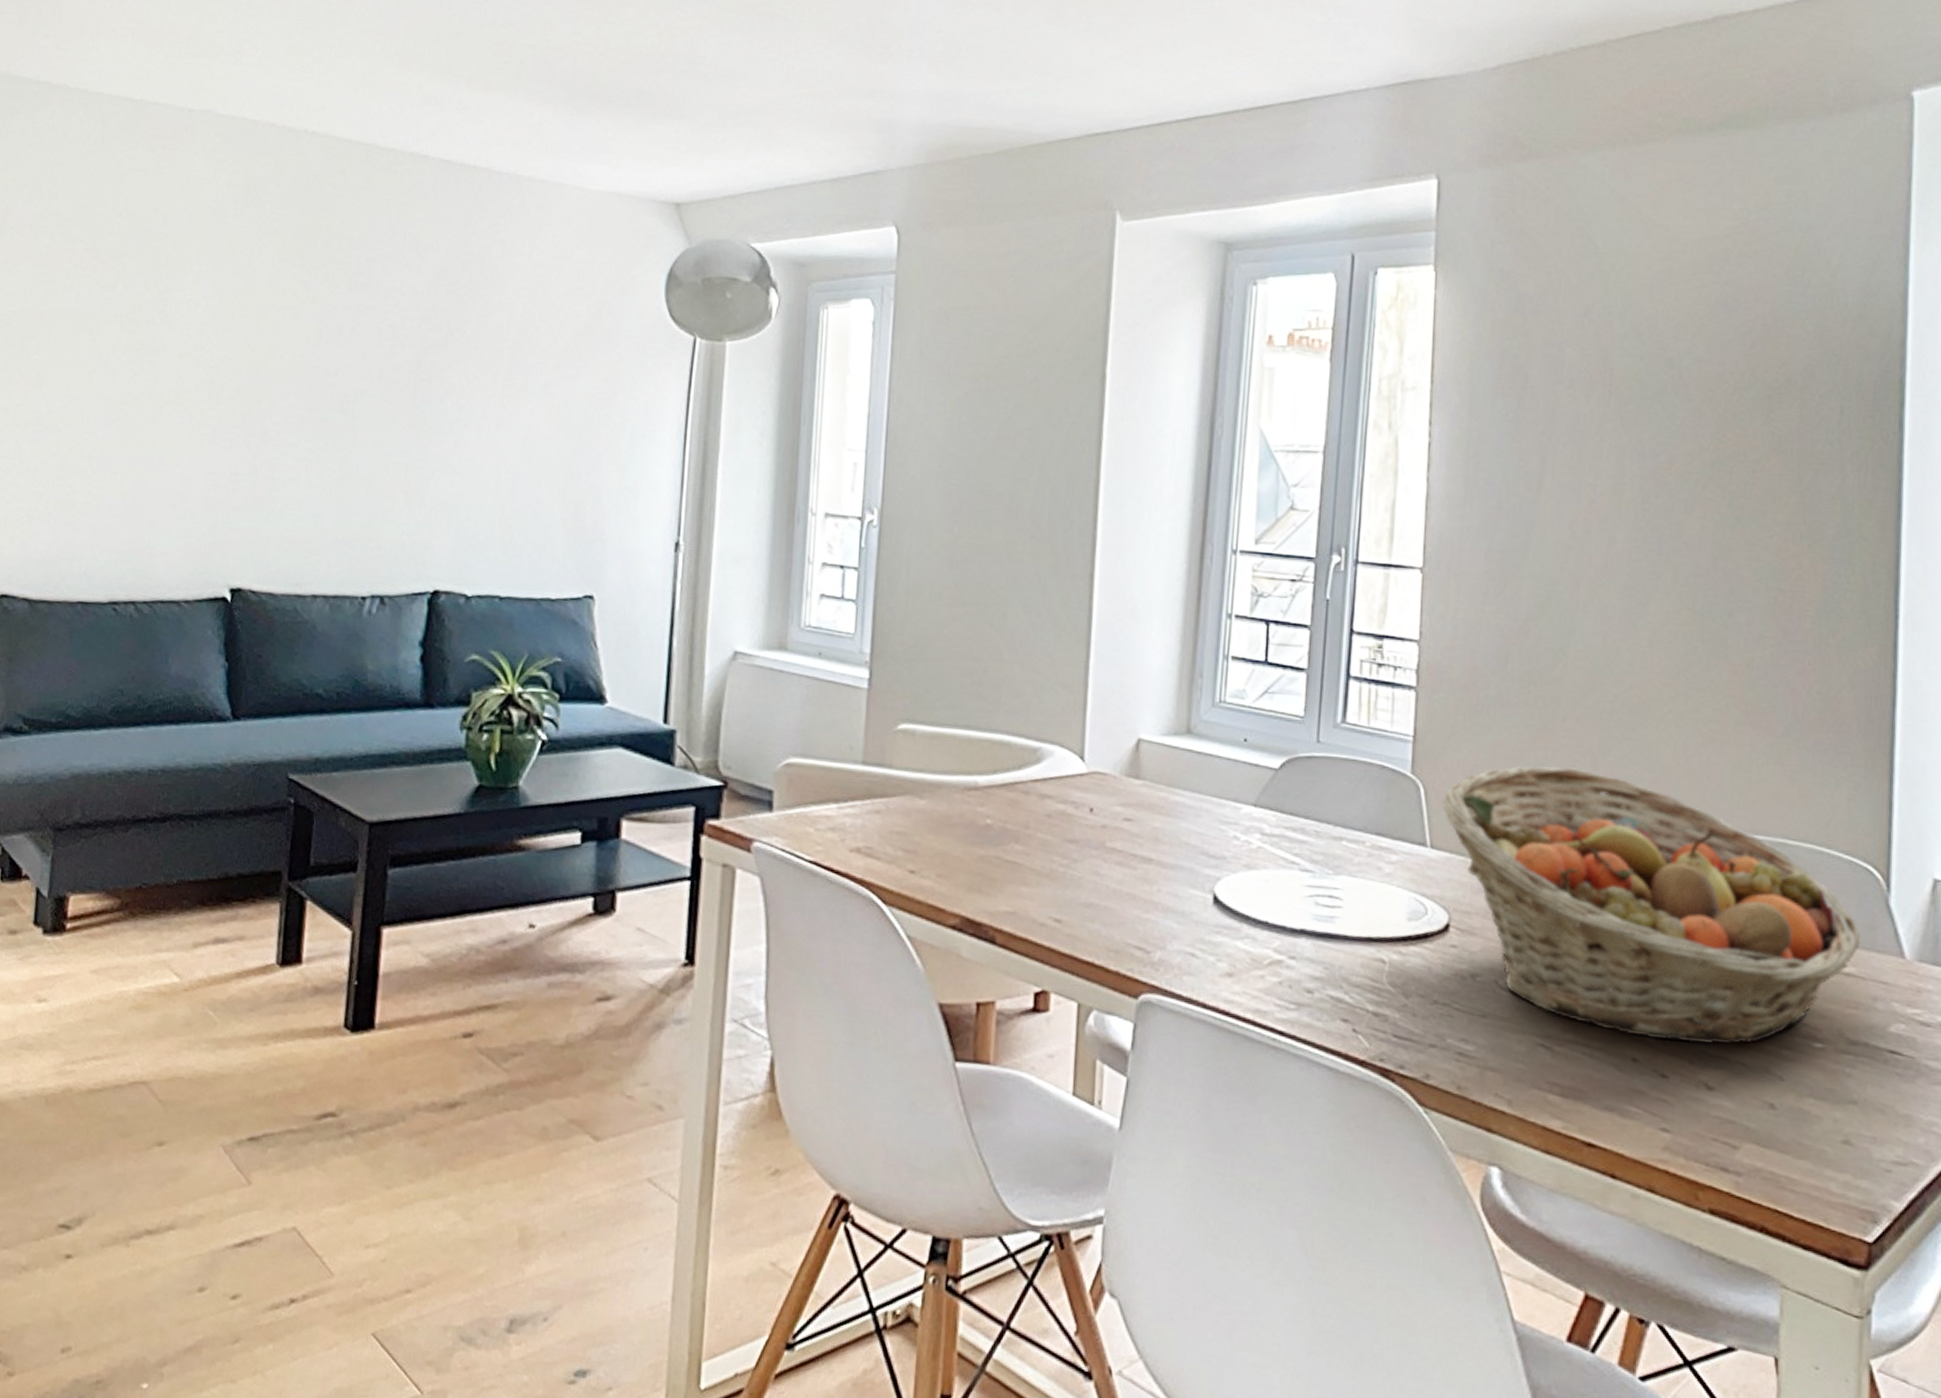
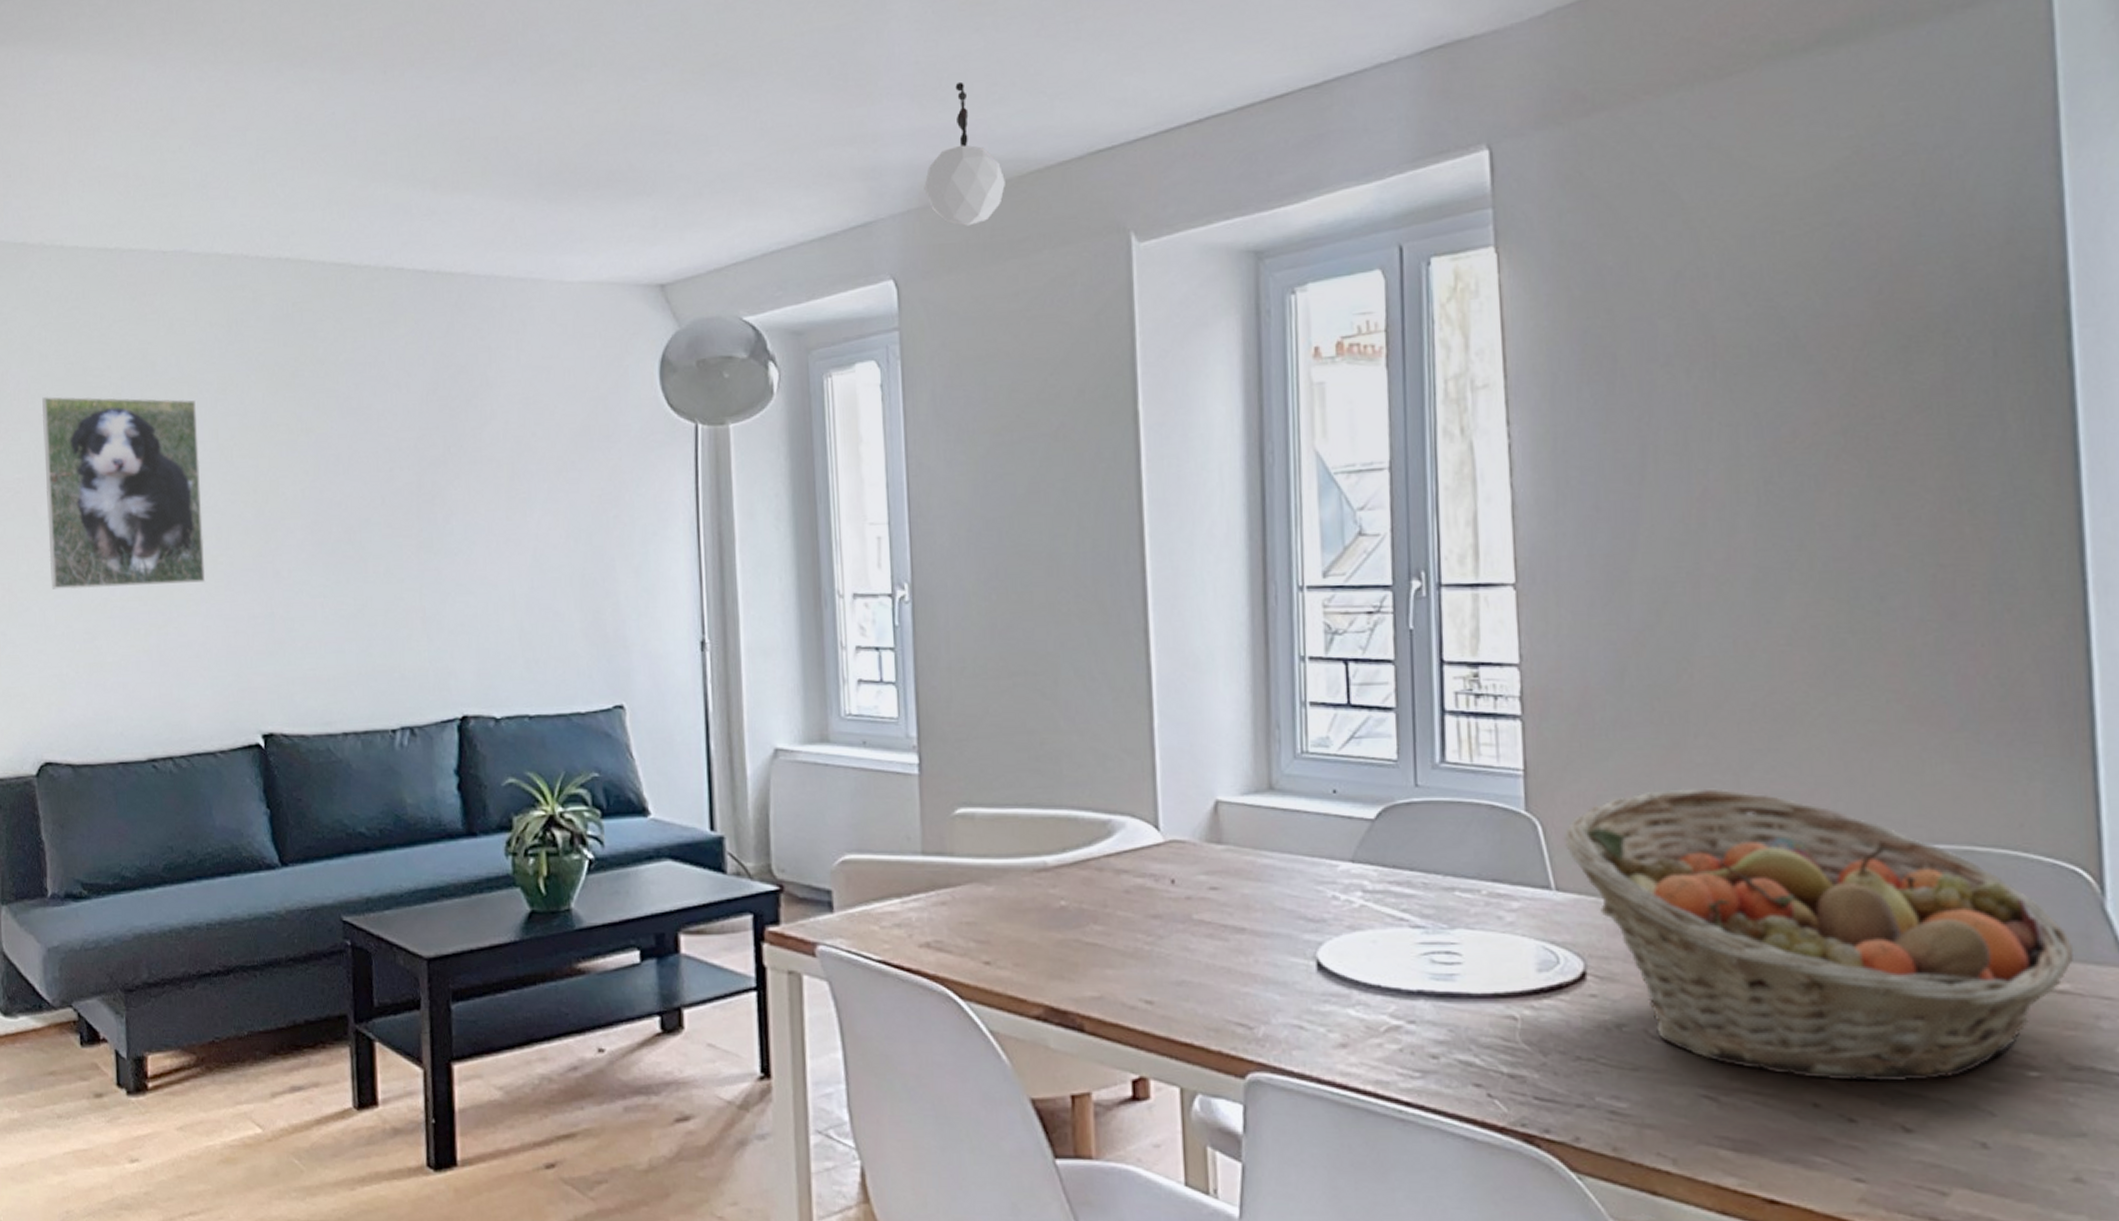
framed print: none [31,234,204,434] -> present [42,396,206,590]
pendant lamp: none [933,54,1008,186] -> present [924,81,1005,226]

